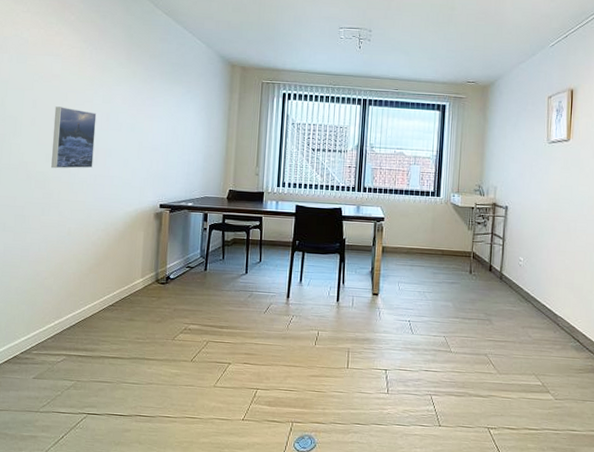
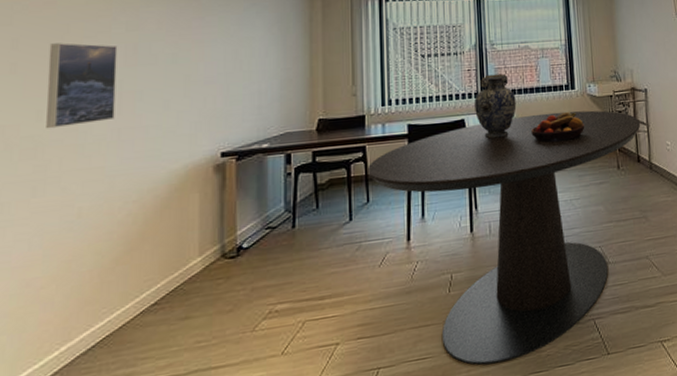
dining table: none [262,213,497,410] -> present [368,110,641,366]
vase: none [351,173,387,229] -> present [474,73,517,139]
fruit bowl: none [396,215,445,241] -> present [531,111,585,143]

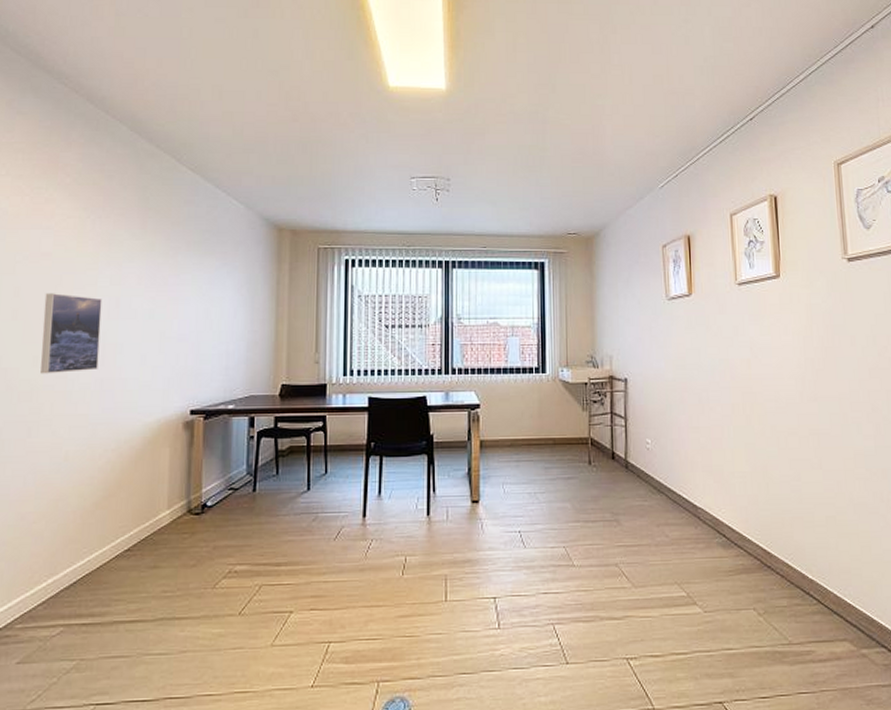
dining table: present [368,110,641,366] -> none [327,396,618,655]
vase: present [474,73,517,139] -> none [438,350,482,419]
fruit bowl: present [531,111,585,143] -> none [496,396,555,430]

